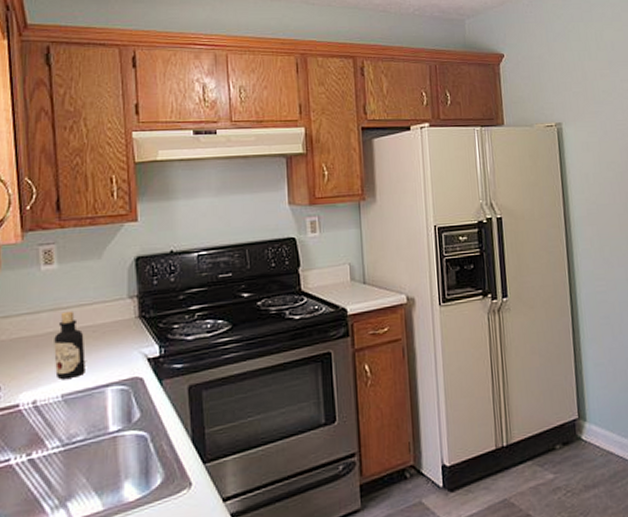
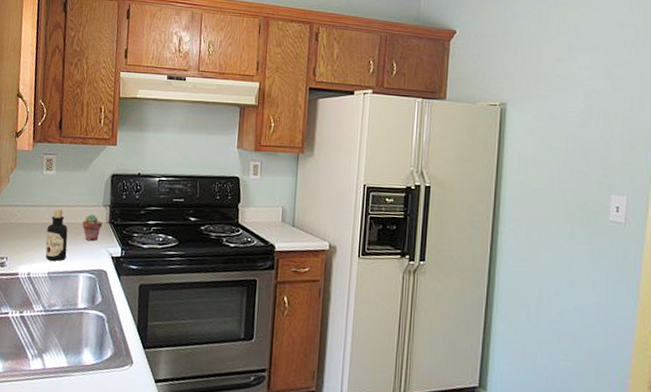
potted succulent: none [102,310,130,344] -> present [82,214,103,241]

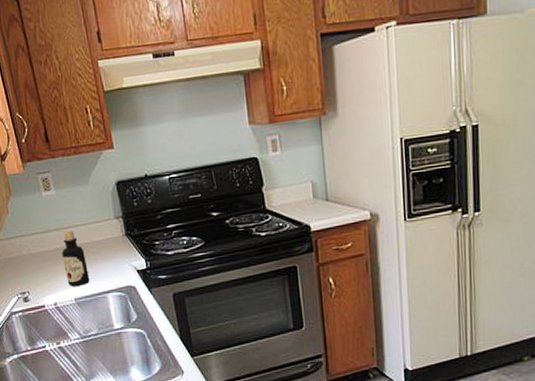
potted succulent: present [82,214,103,241] -> none [97,229,119,258]

